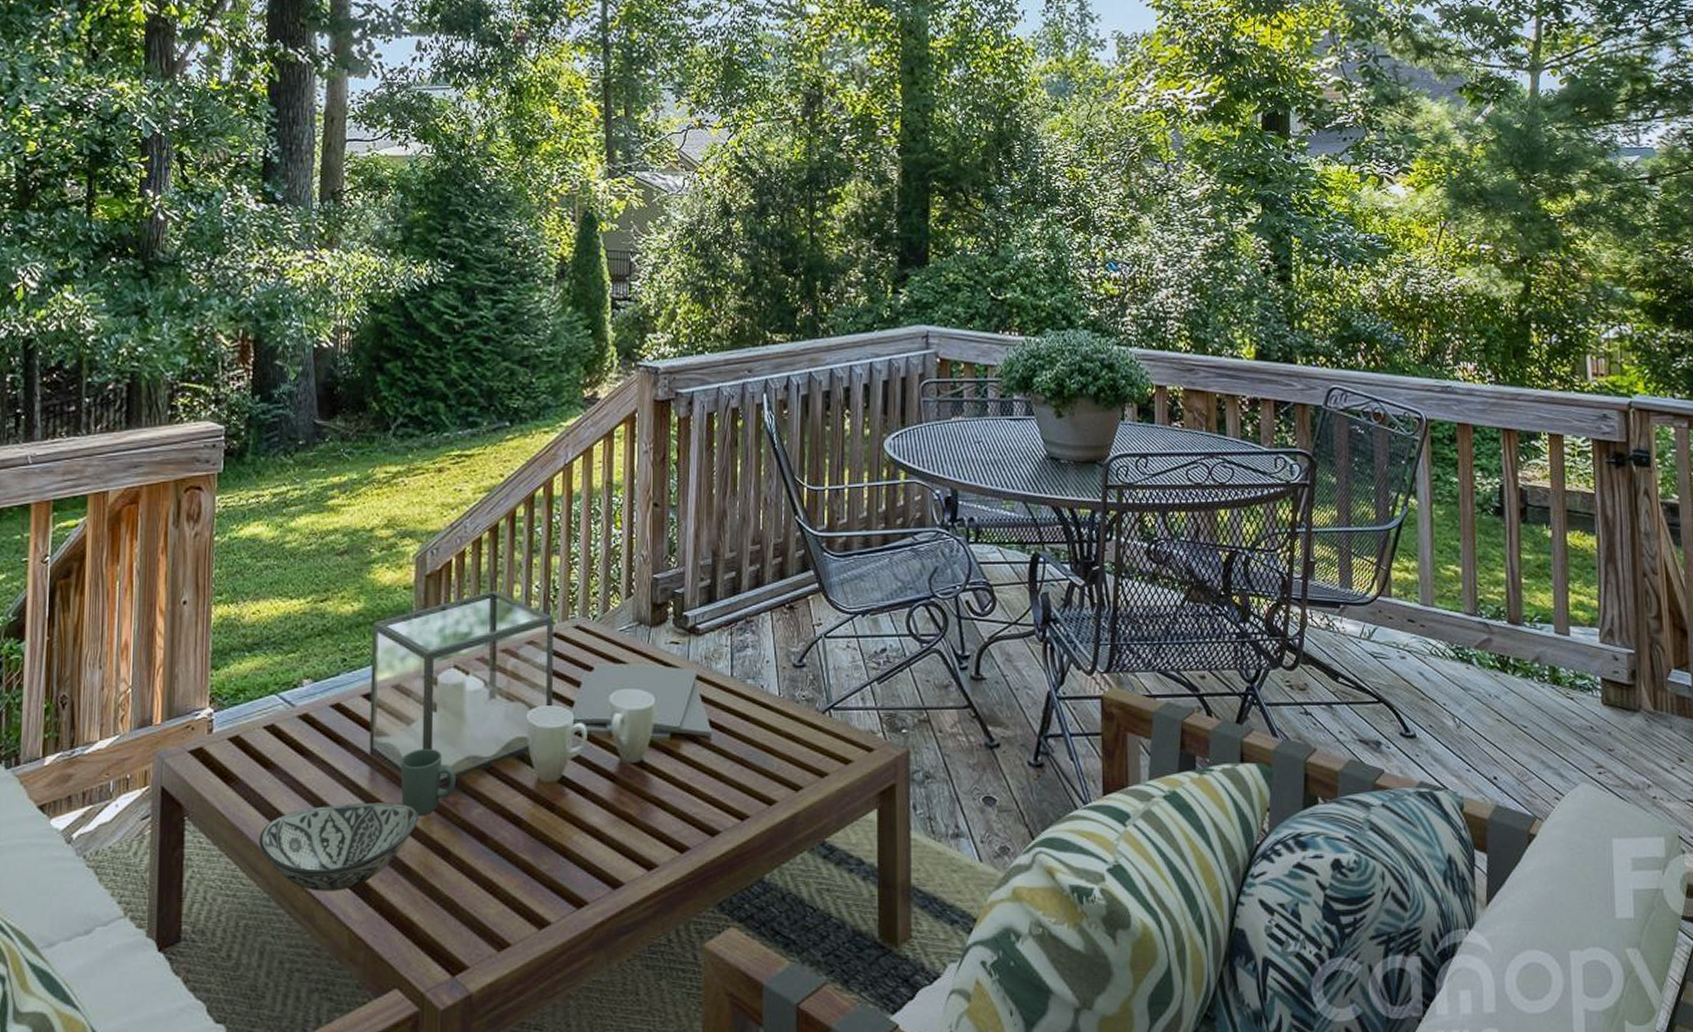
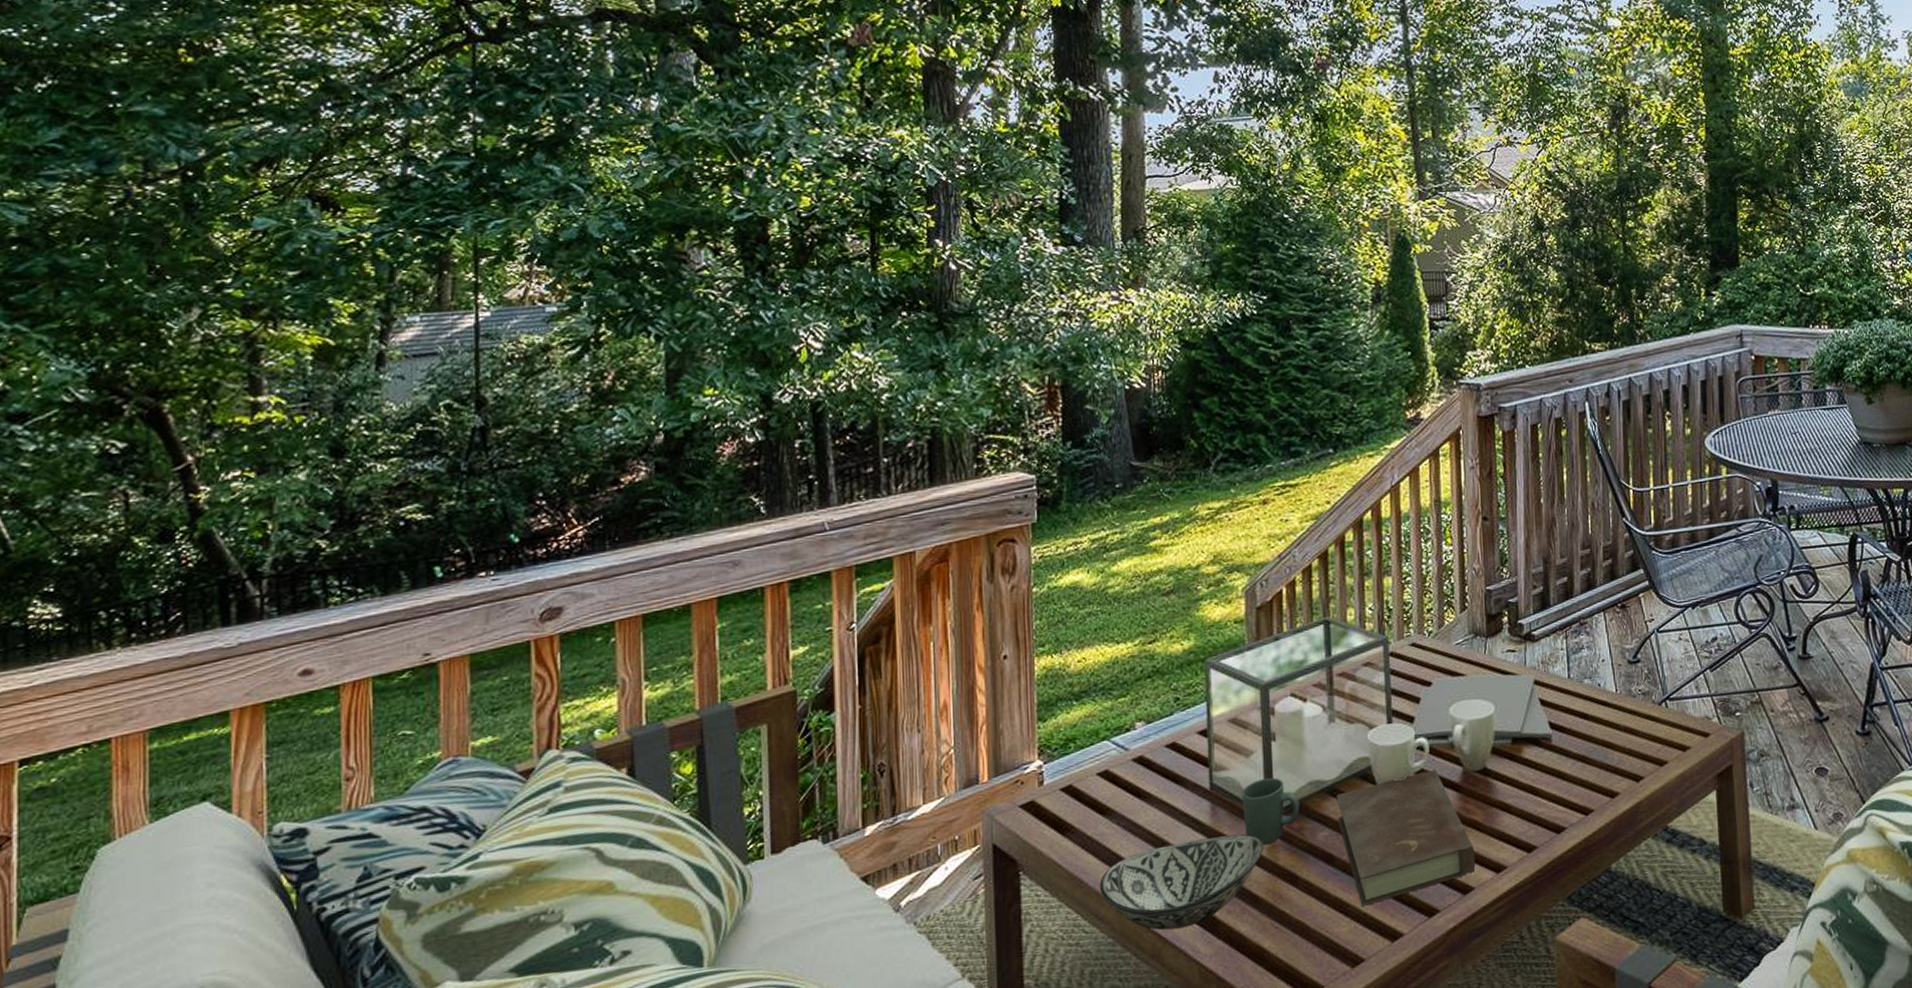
book: none [492,756,627,889] -> present [1336,769,1476,906]

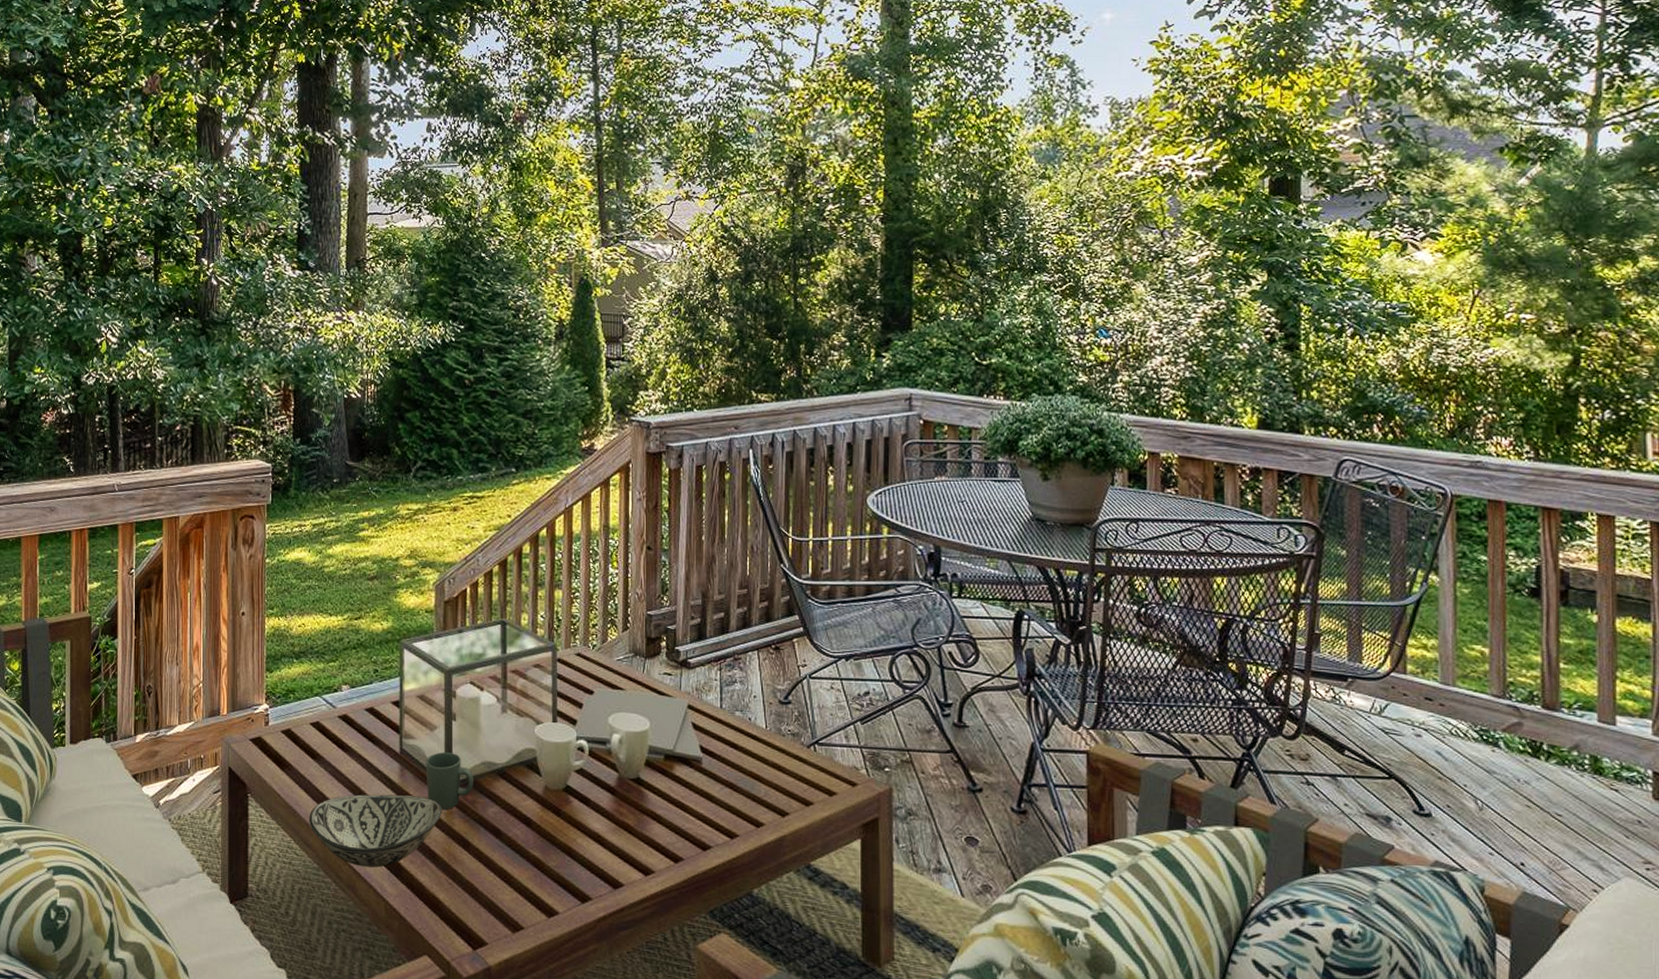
book: present [1336,769,1476,906] -> none [505,770,626,881]

